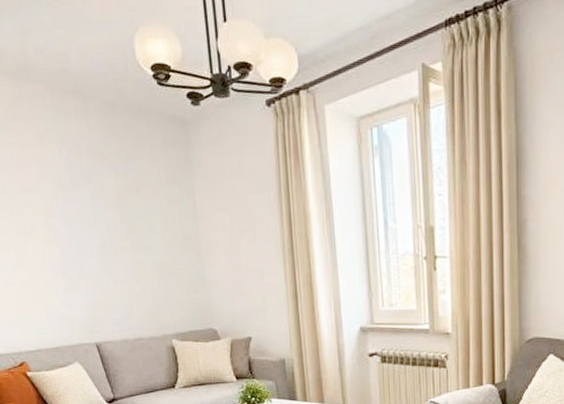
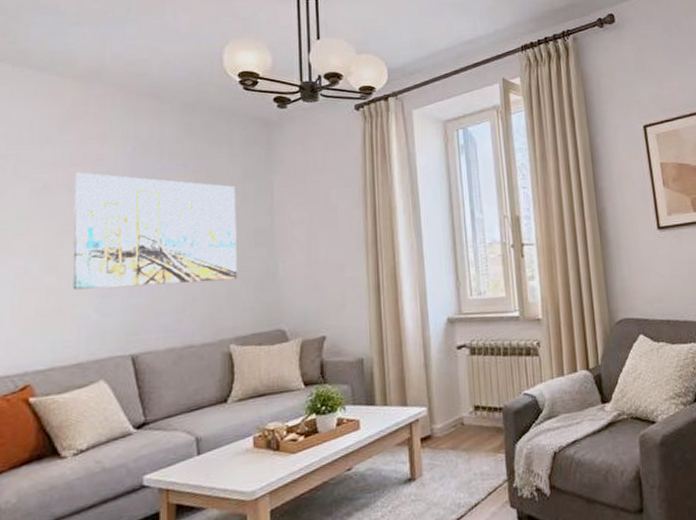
wall art: none [24,174,172,285] -> present [72,172,238,290]

